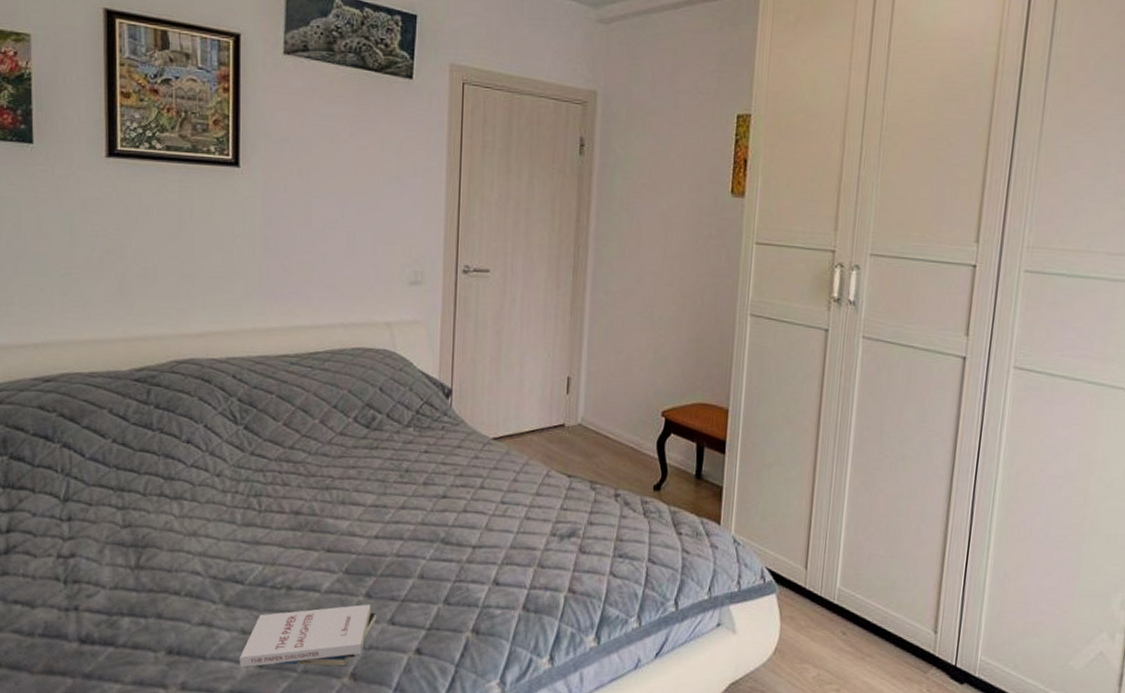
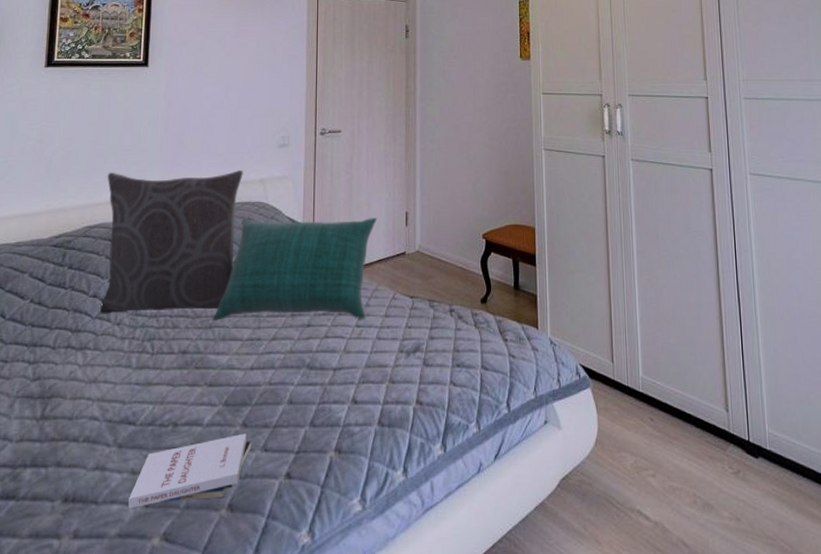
pillow: none [194,299,364,470] -> present [100,170,243,315]
cushion: none [329,368,532,496] -> present [212,218,378,320]

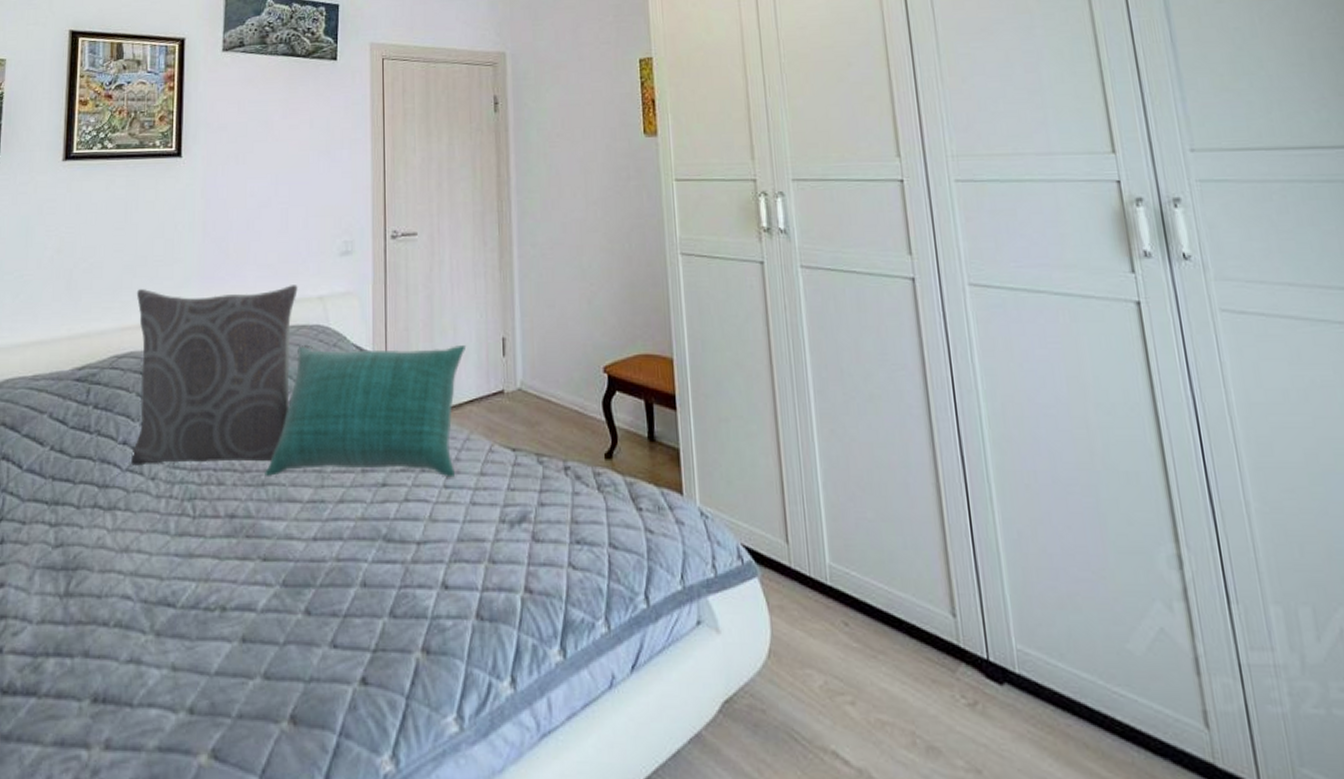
books: present [127,433,252,509] -> none [168,623,318,715]

